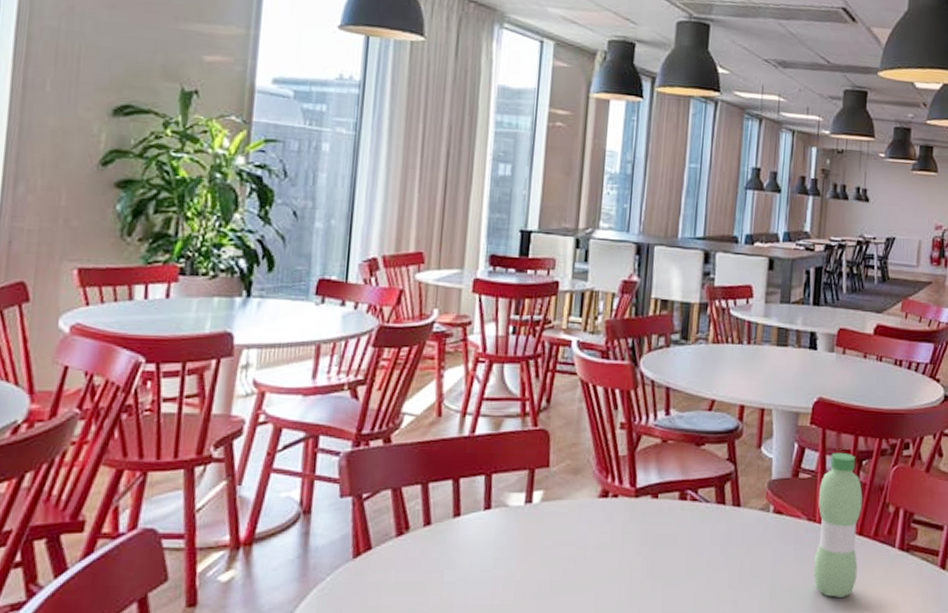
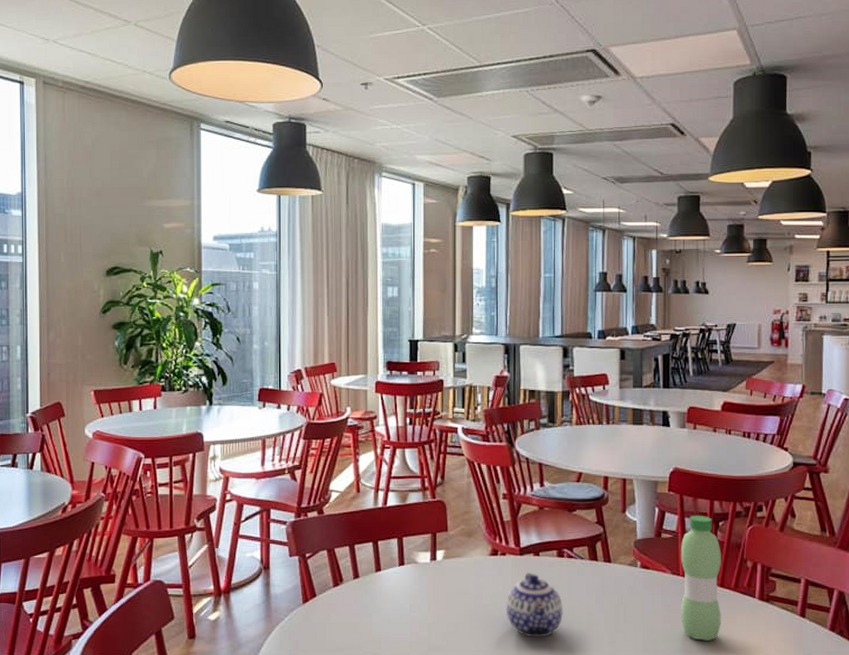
teapot: none [613,519,682,598] -> present [506,573,563,638]

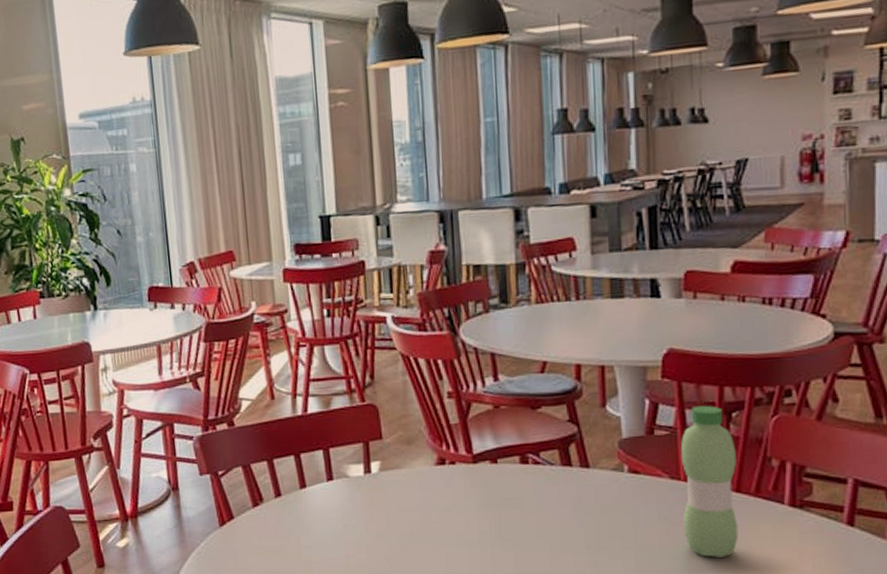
teapot: present [506,573,563,638] -> none [459,483,531,559]

